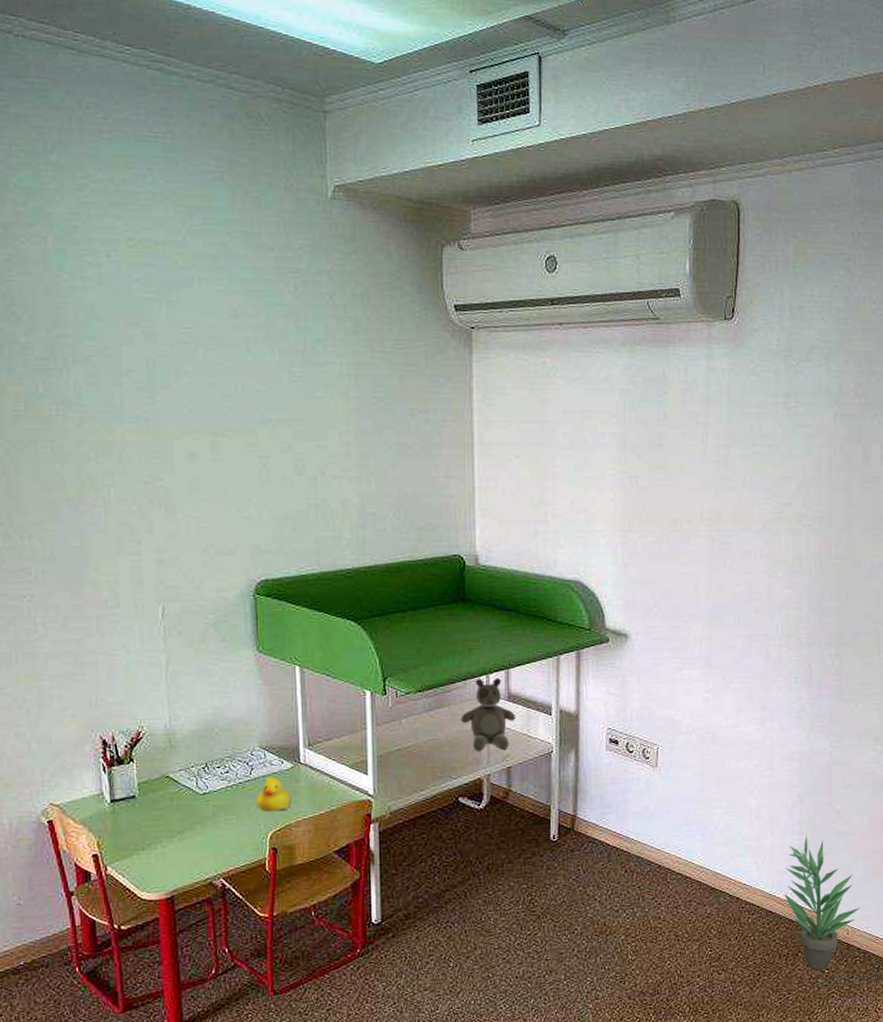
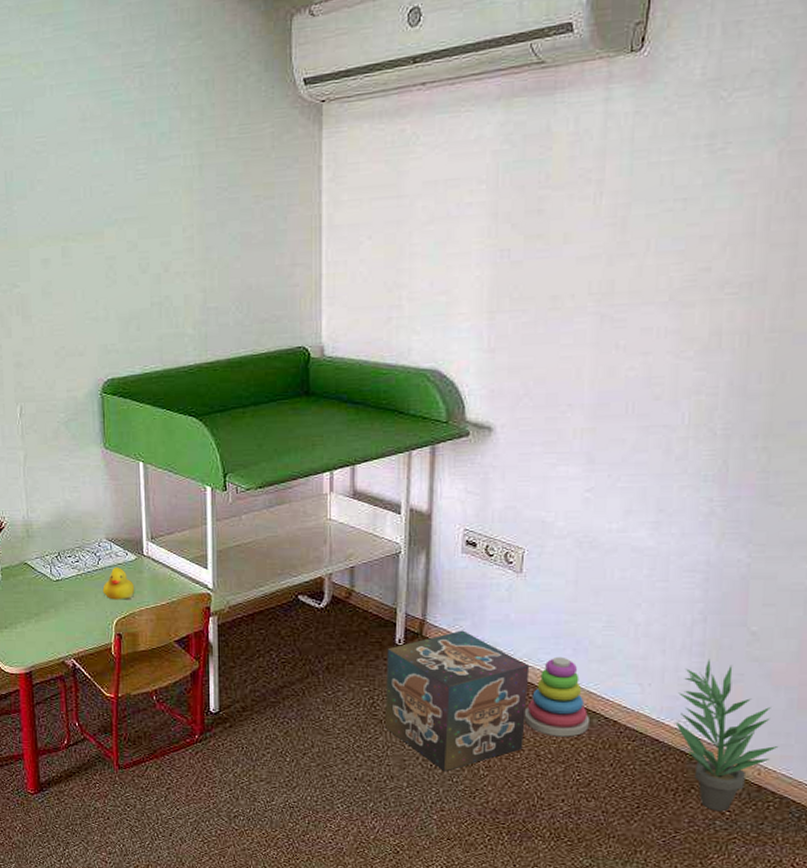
stuffed animal: present [461,678,516,751] -> none [302,475,362,549]
toy box: none [542,823,667,961] -> present [385,630,530,772]
stacking toy: none [664,842,718,917] -> present [524,656,591,737]

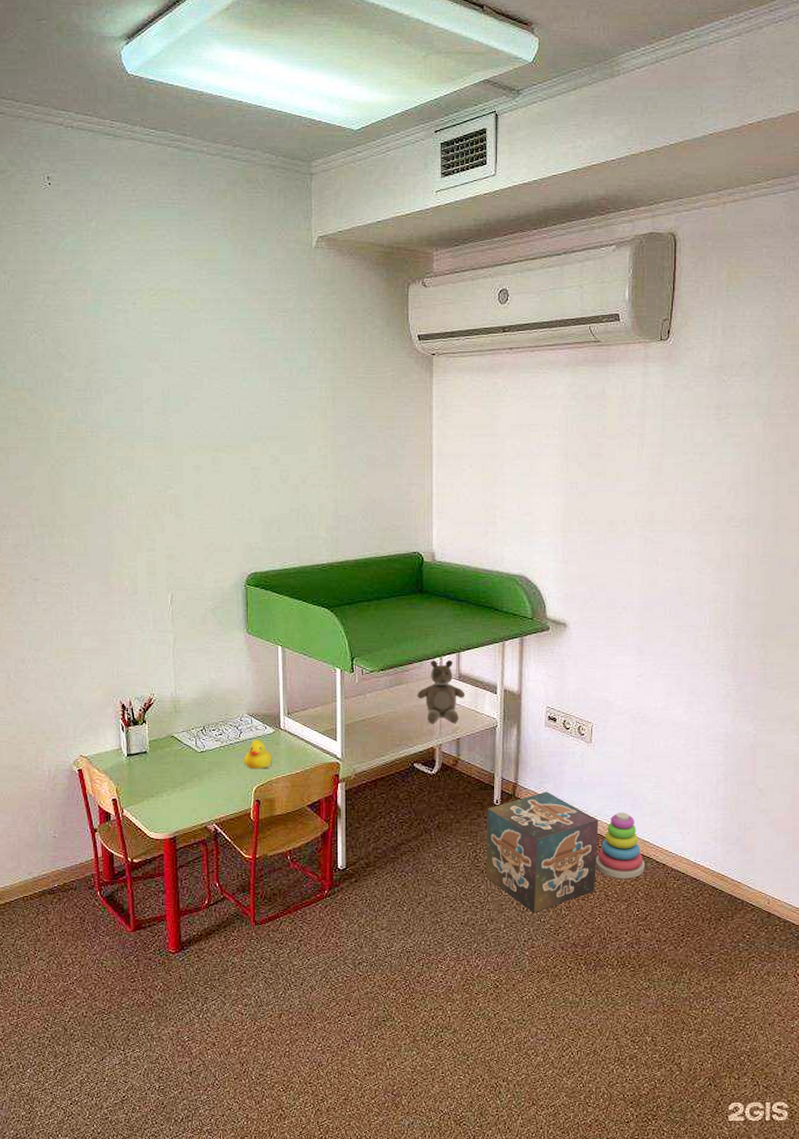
stuffed animal: none [302,475,362,549] -> present [417,660,466,723]
potted plant: present [675,659,779,812] -> none [708,811,781,936]

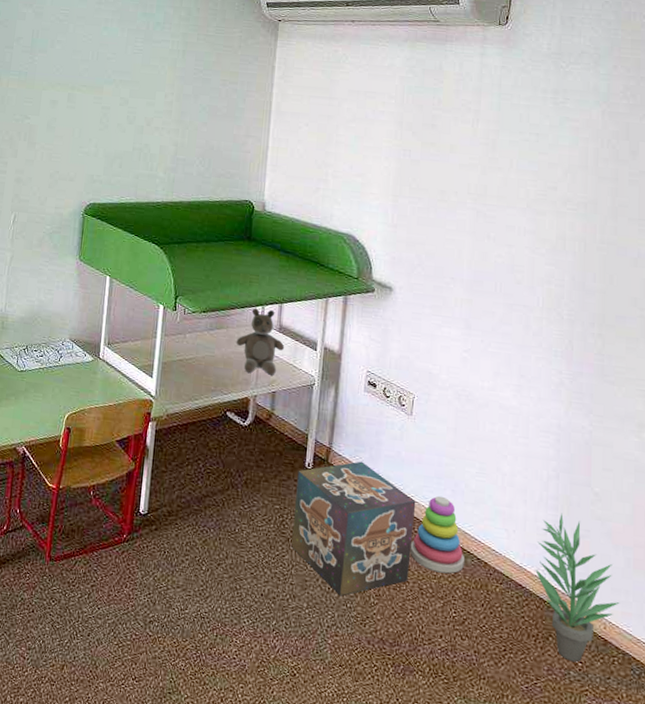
rubber duck: present [243,740,273,769] -> none [59,366,88,396]
potted plant: none [708,811,781,936] -> present [535,513,620,662]

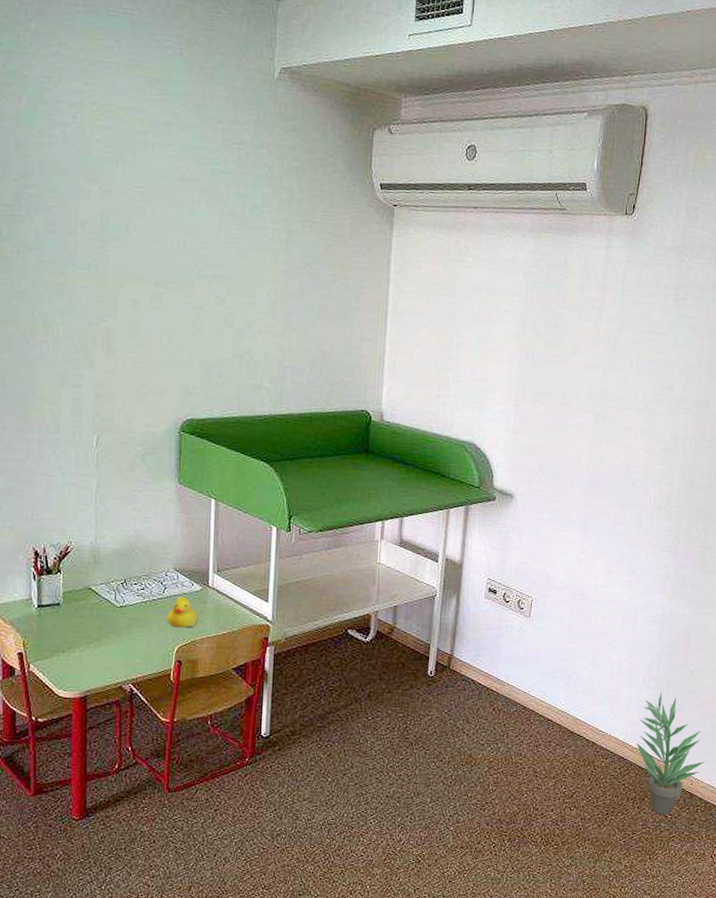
rubber duck: none [59,366,88,396] -> present [166,597,198,628]
stuffed animal: present [236,308,285,375] -> none [355,524,406,590]
toy box: present [291,461,416,596] -> none [415,664,532,788]
stacking toy: present [410,495,465,574] -> none [526,688,576,756]

